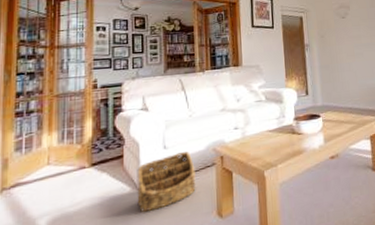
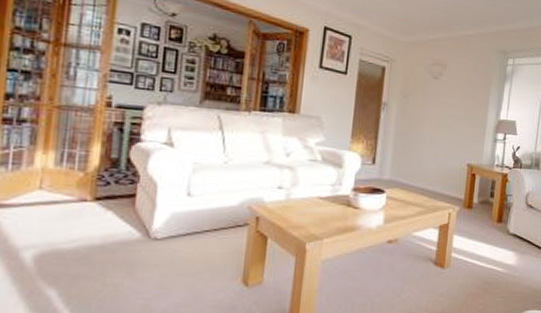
basket: present [137,151,196,213] -> none [147,204,223,266]

